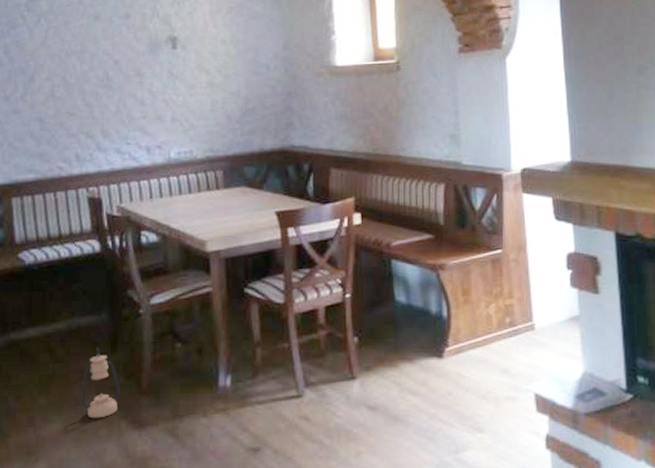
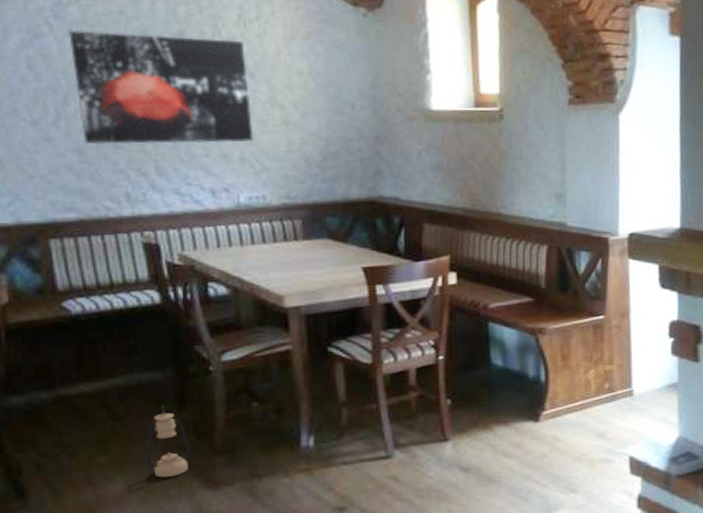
wall art: none [38,18,184,114] -> present [69,30,254,145]

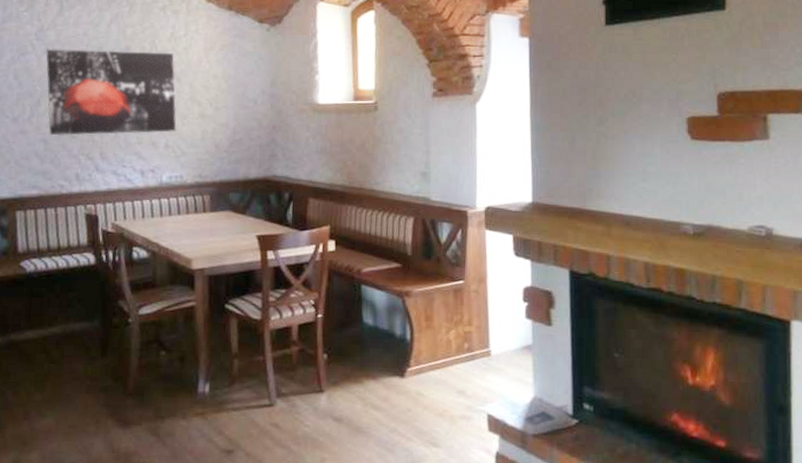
lantern: present [146,405,191,478] -> none [72,351,109,416]

